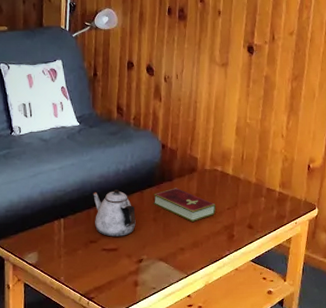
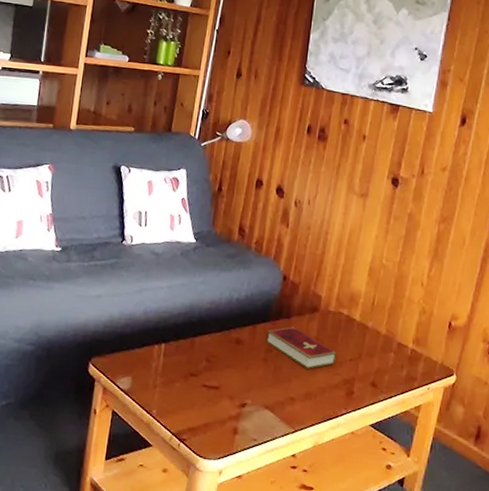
teapot: present [93,189,136,238] -> none [198,319,245,375]

